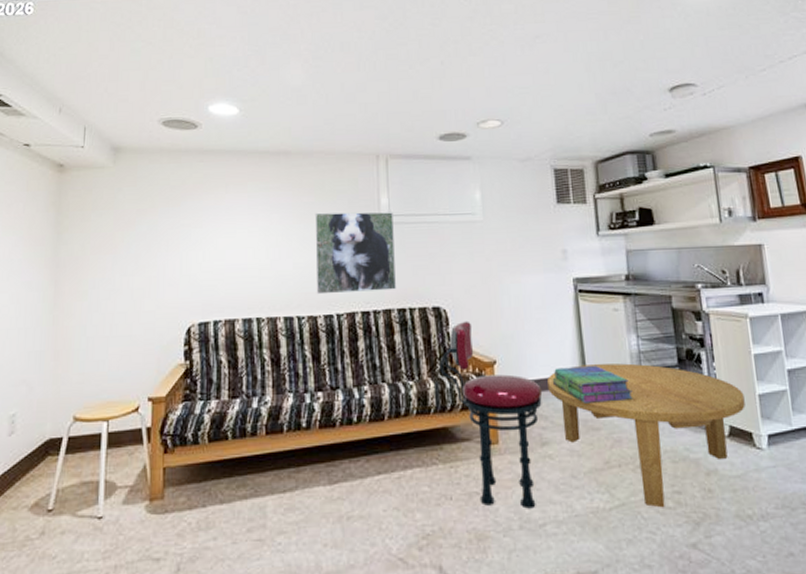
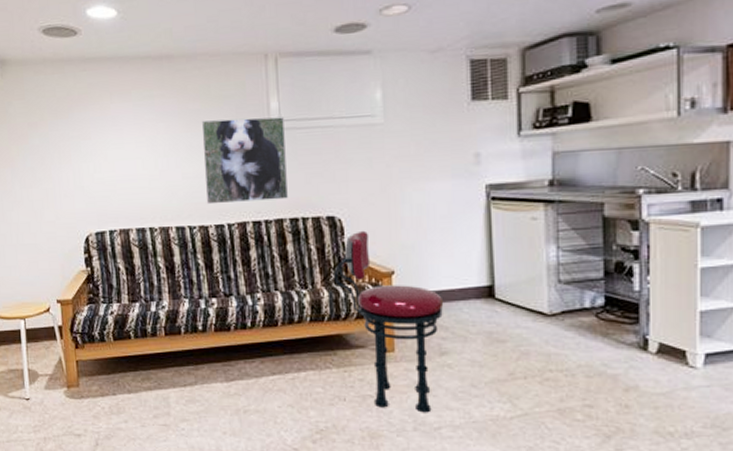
coffee table: present [547,363,745,508] -> none [450,275,681,420]
stack of books: present [552,366,633,403] -> none [455,278,547,315]

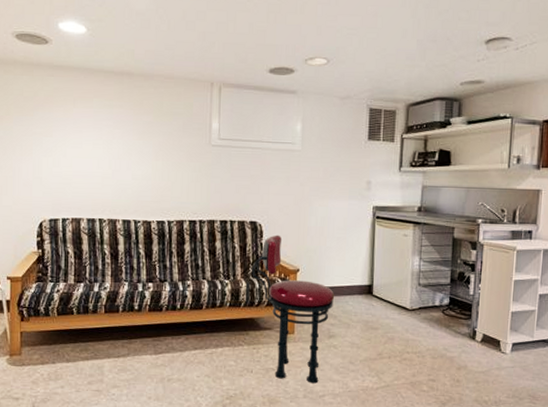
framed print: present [201,117,288,205] -> none [151,131,222,204]

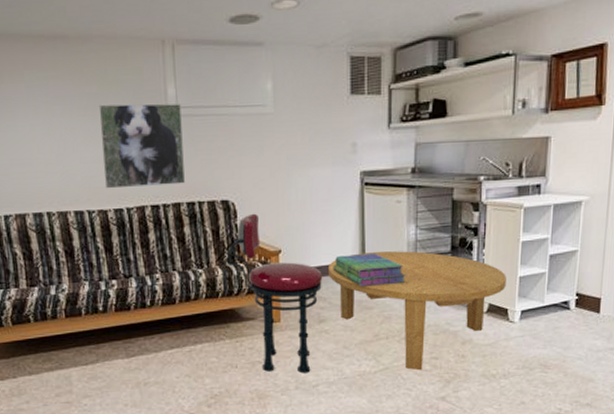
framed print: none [151,131,222,204] -> present [98,103,185,189]
coffee table: none [340,278,500,391] -> present [328,251,506,371]
stack of books: none [344,278,409,309] -> present [333,254,406,287]

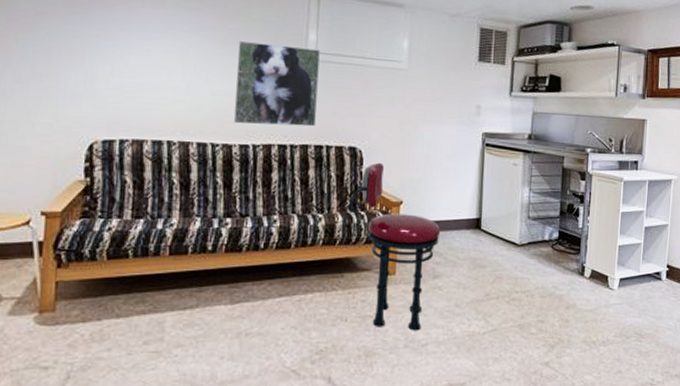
coffee table: present [328,251,506,371] -> none [446,211,608,334]
stack of books: present [333,254,406,287] -> none [450,211,518,244]

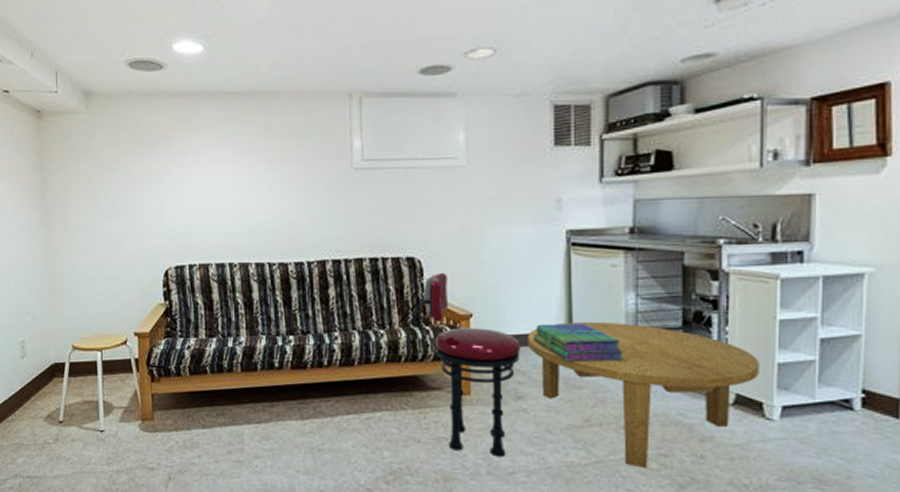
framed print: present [233,40,320,127] -> none [284,156,368,242]
coffee table: none [446,211,608,334] -> present [528,322,759,469]
stack of books: none [450,211,518,244] -> present [533,324,624,362]

